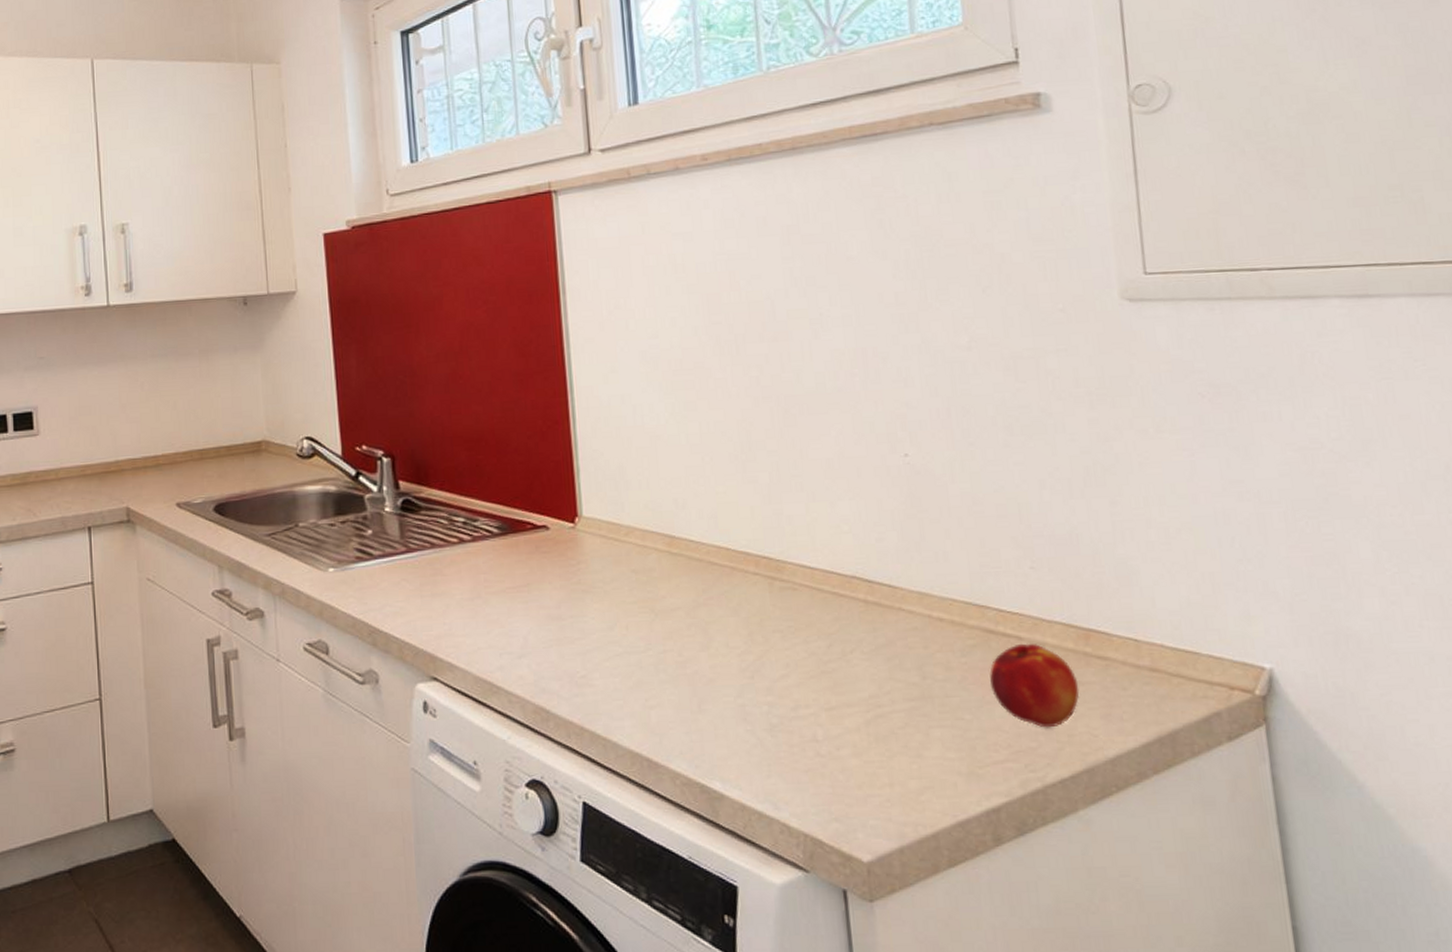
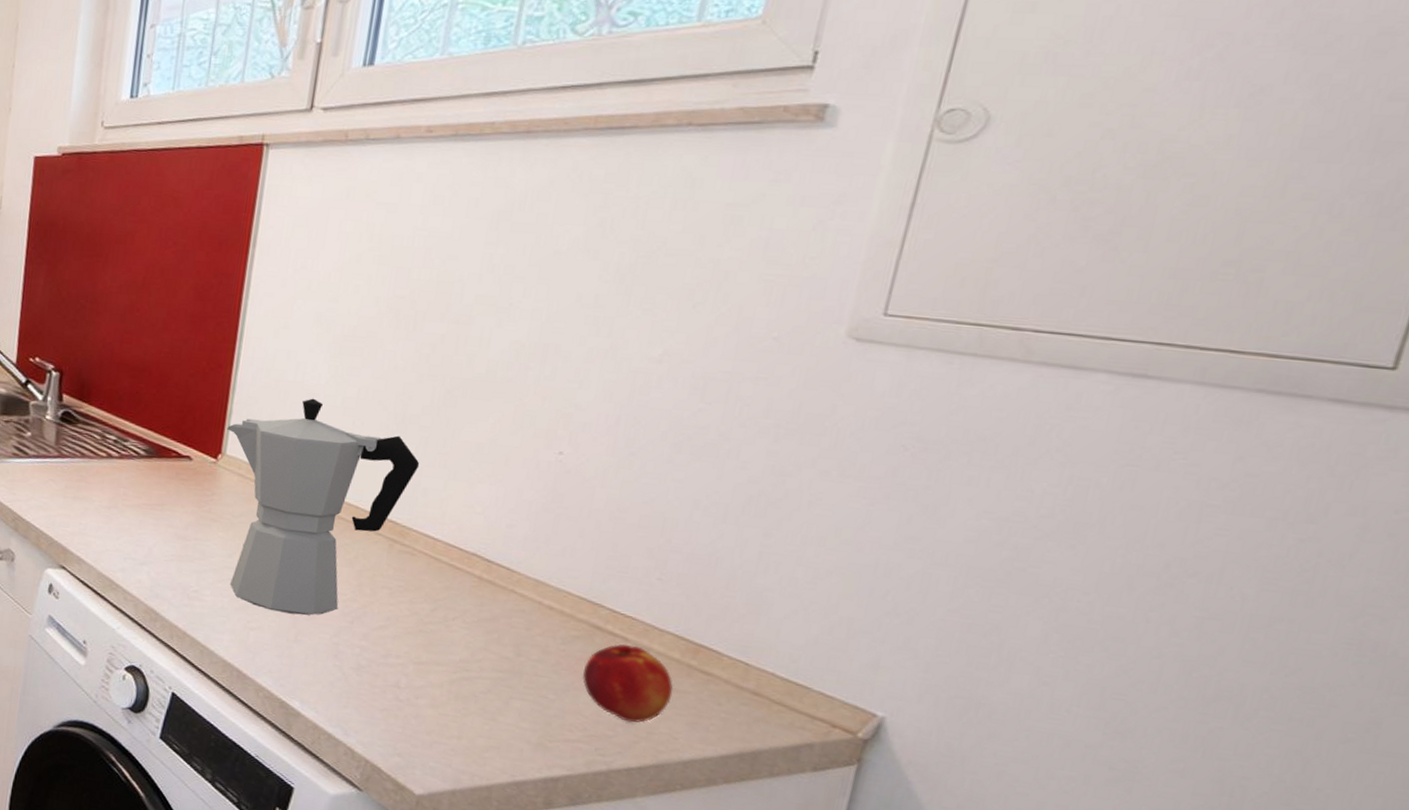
moka pot: none [578,440,778,682] -> present [227,398,420,616]

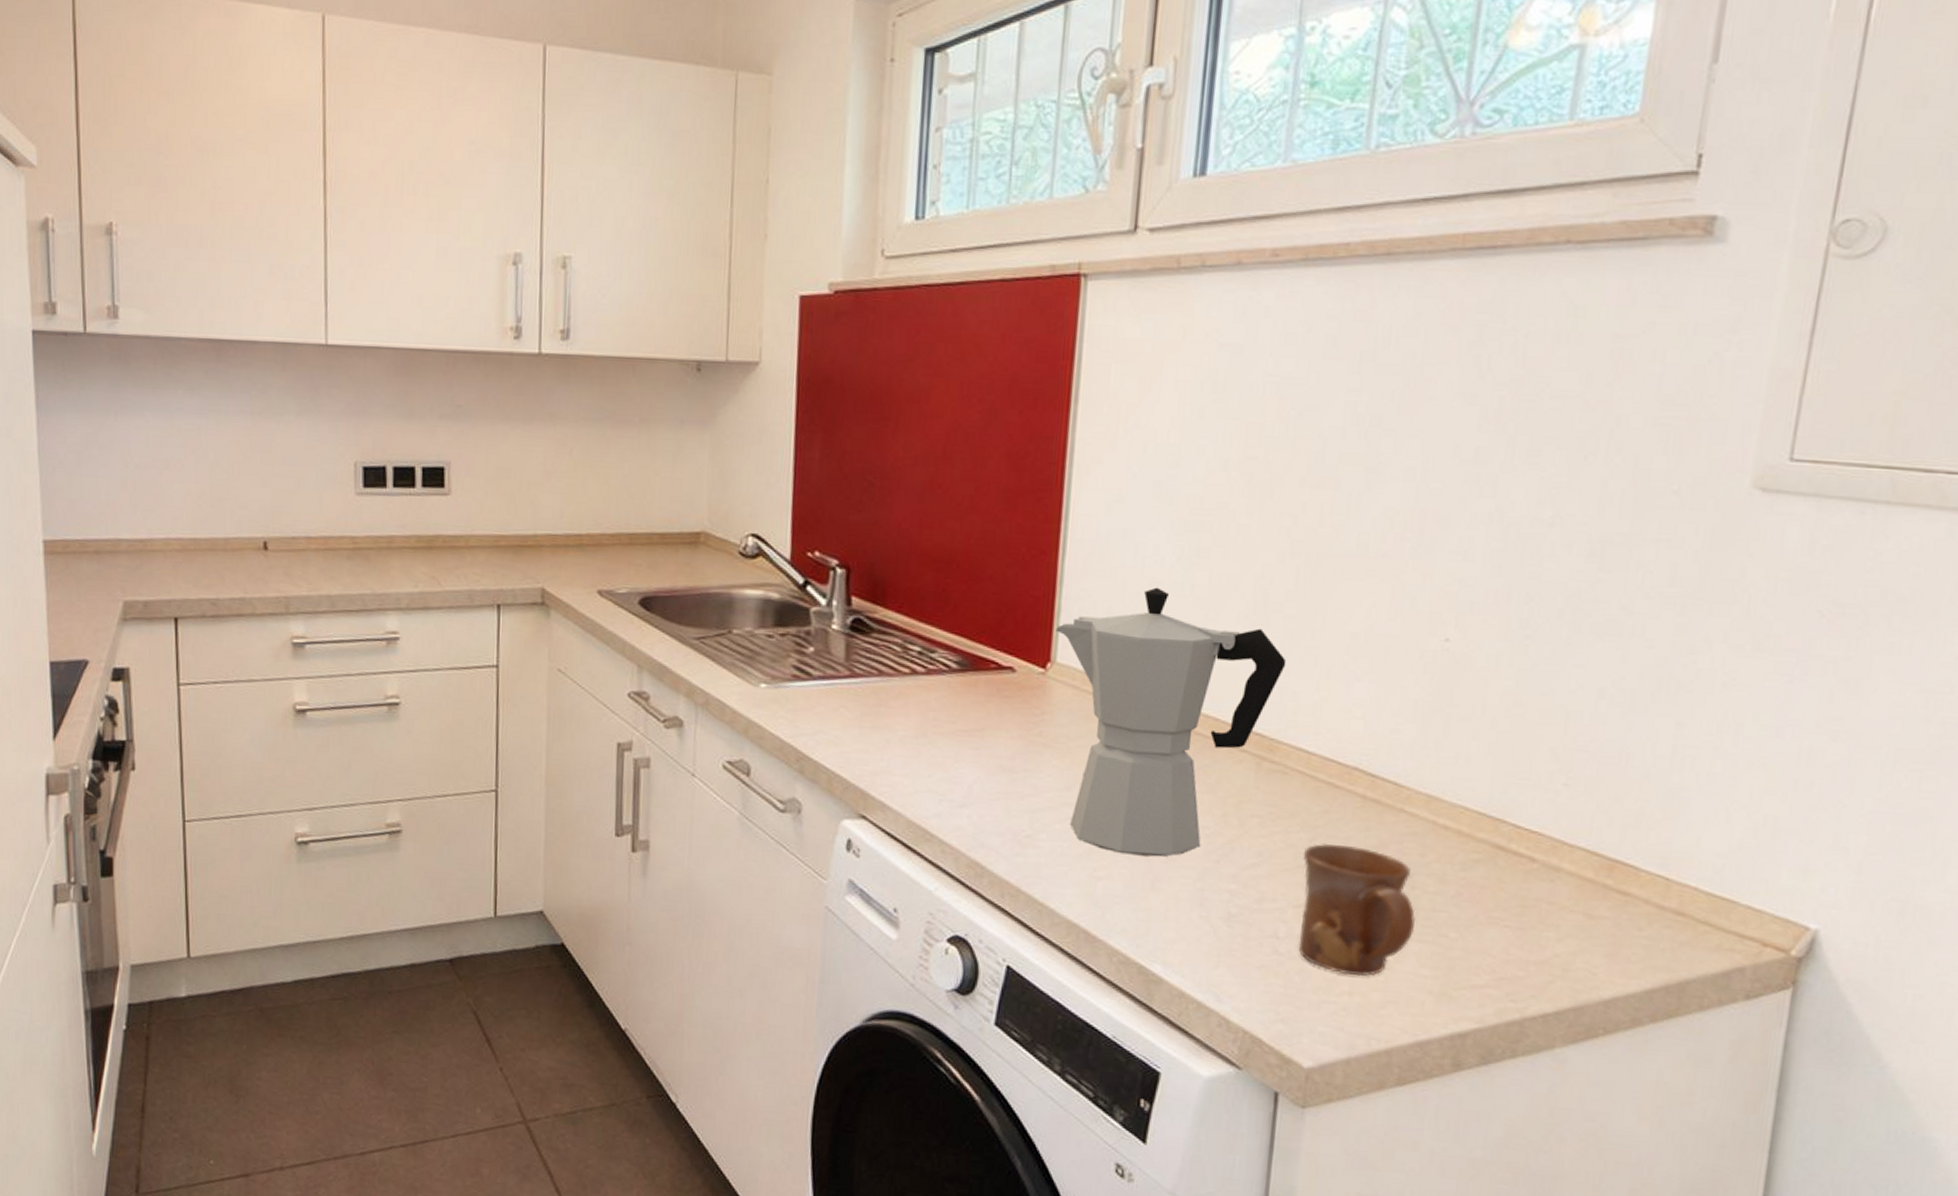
mug: none [416,613,520,725] -> present [1298,843,1416,977]
peach: present [582,644,673,723] -> none [1487,865,1589,959]

